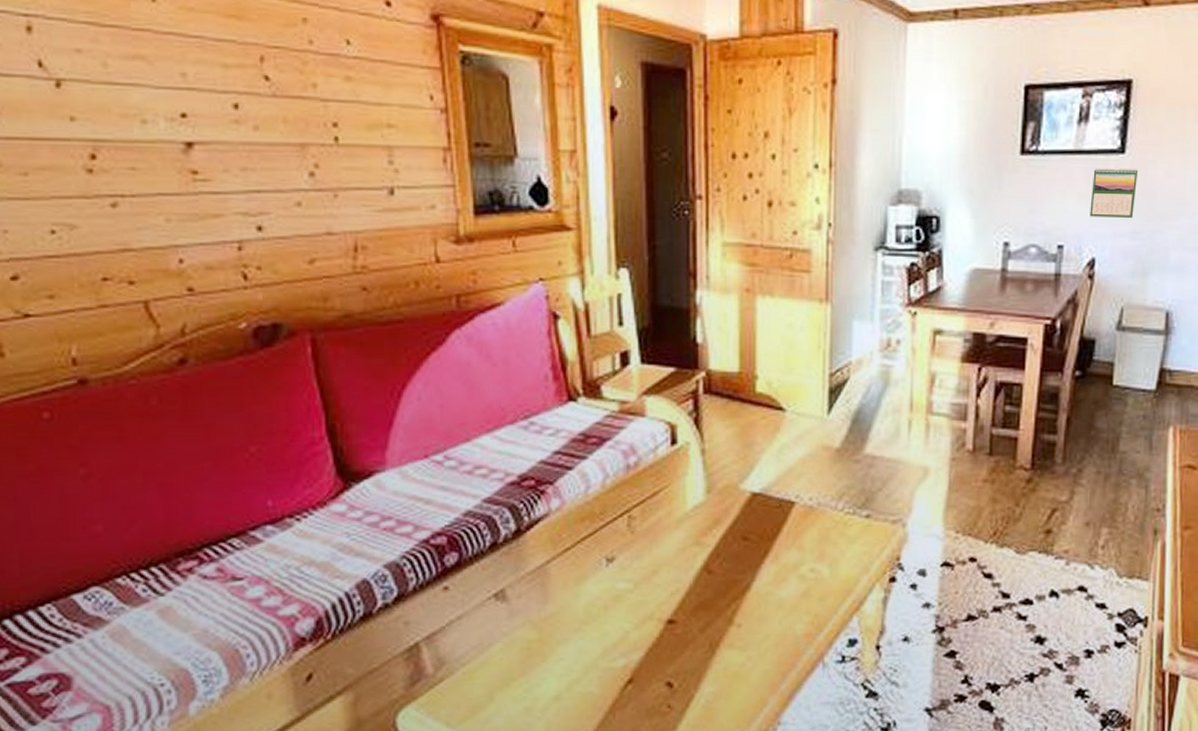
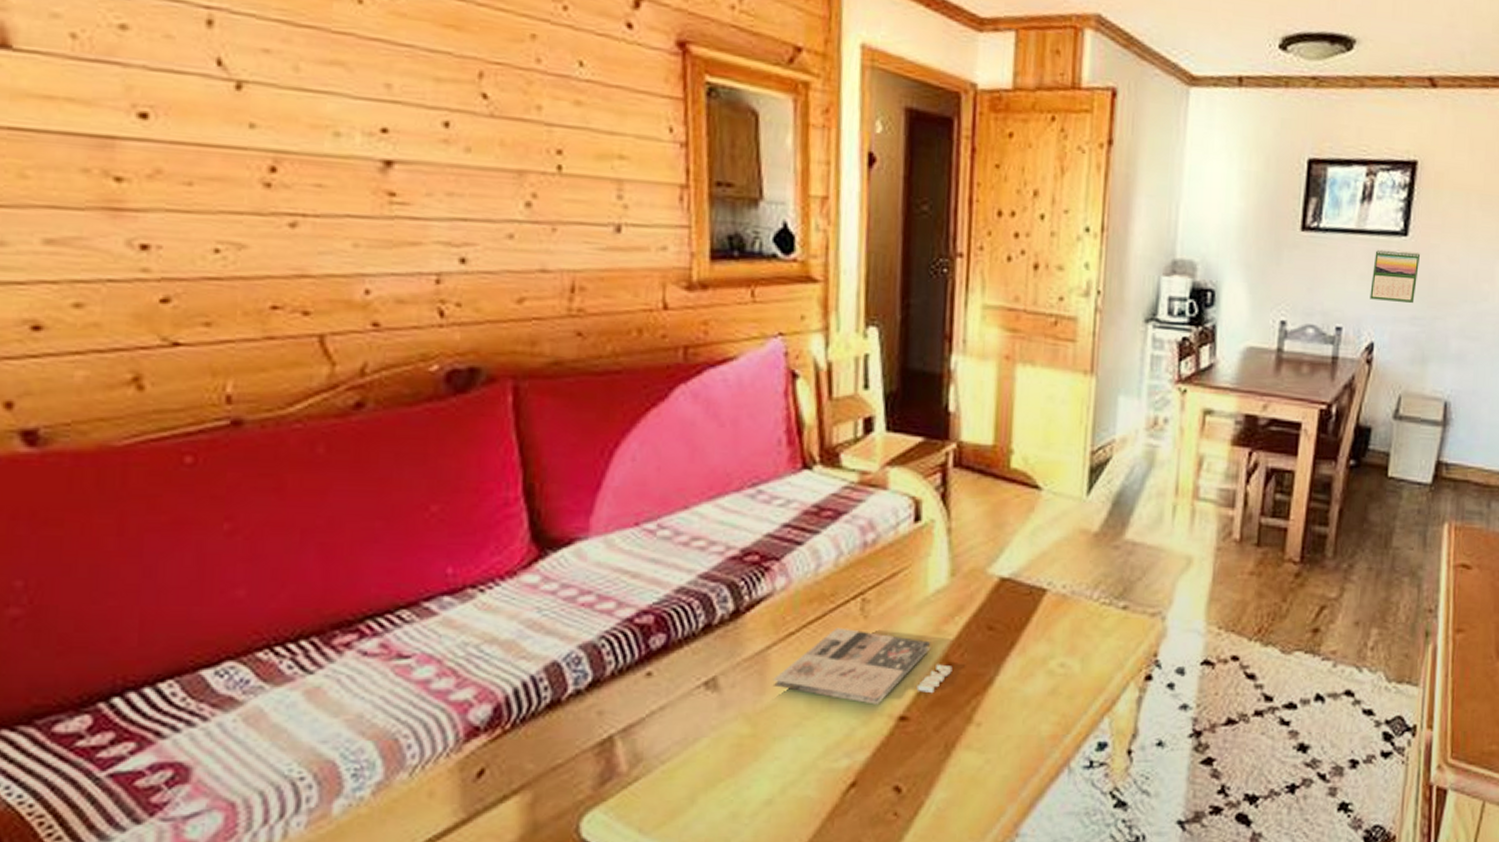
magazine: none [554,542,713,610] -> present [772,627,953,705]

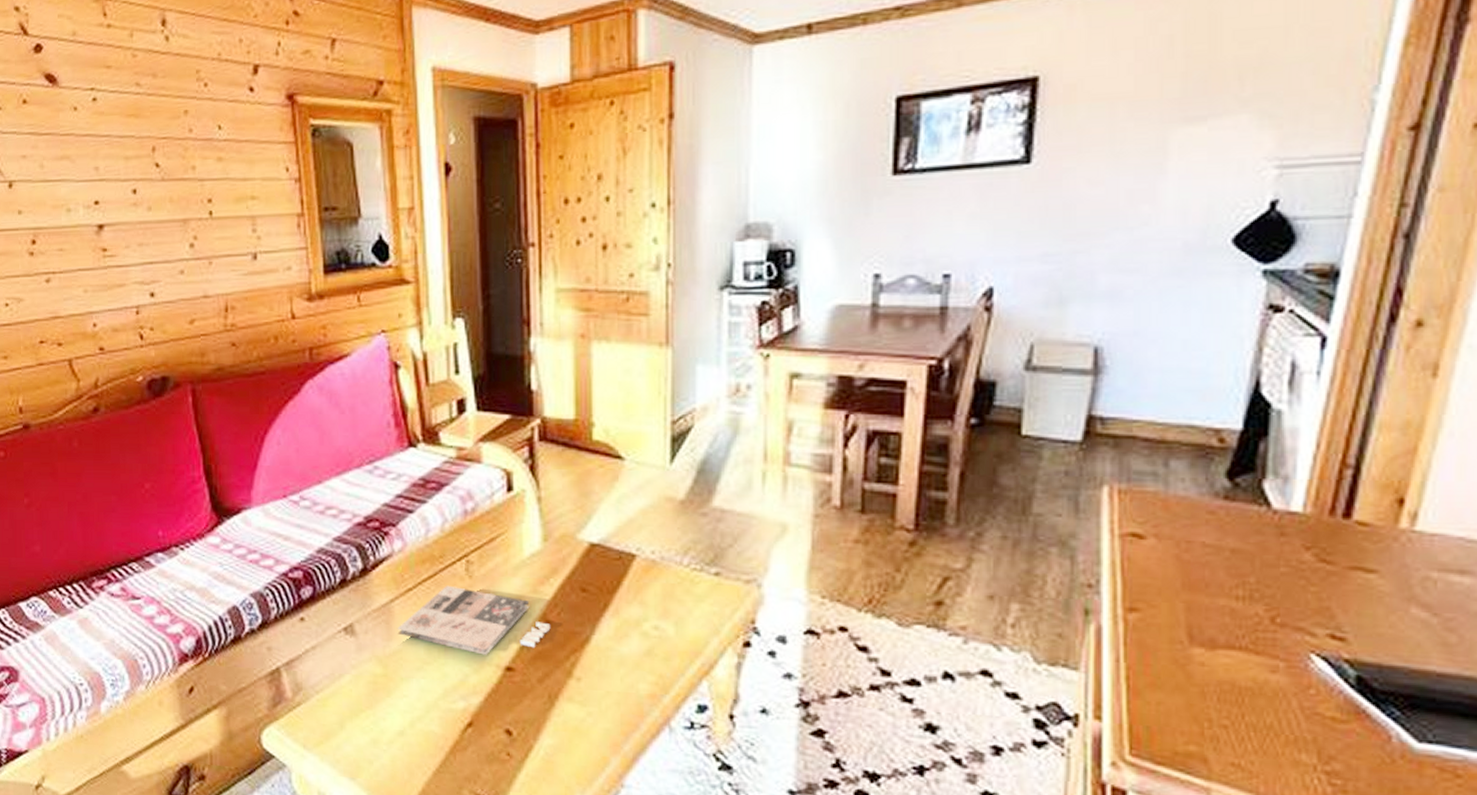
calendar: present [1370,249,1421,303] -> none [985,180,1050,240]

